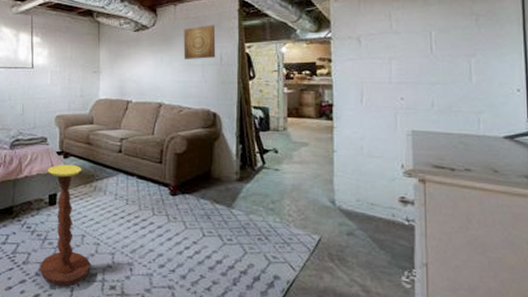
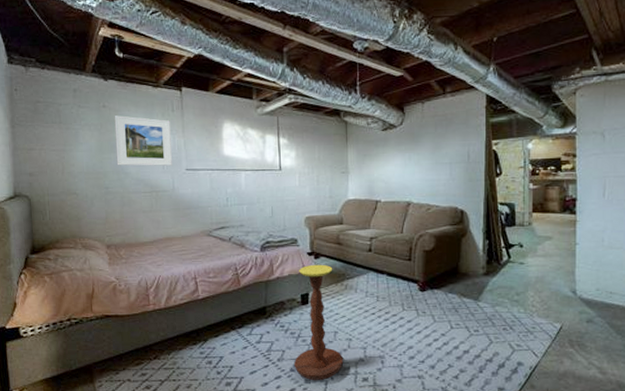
wall art: present [183,25,216,59] -> none [431,122,464,158]

